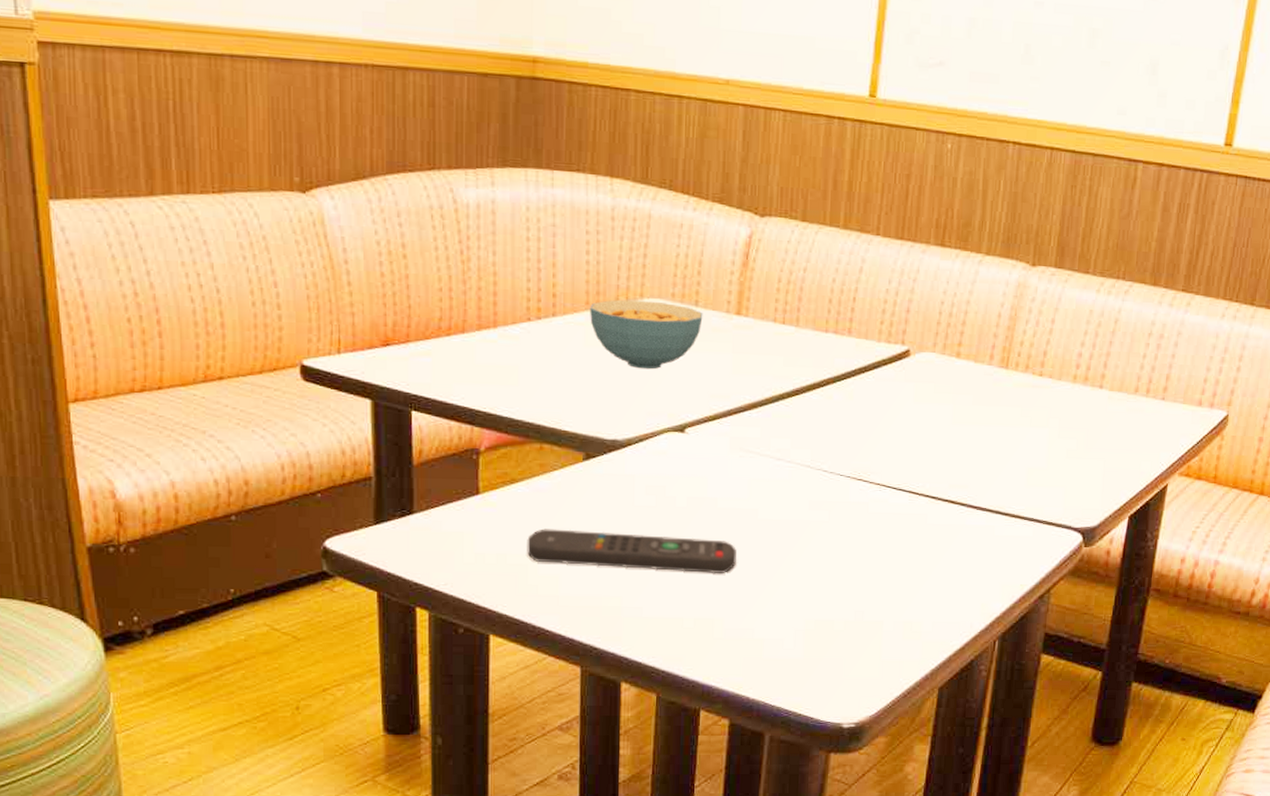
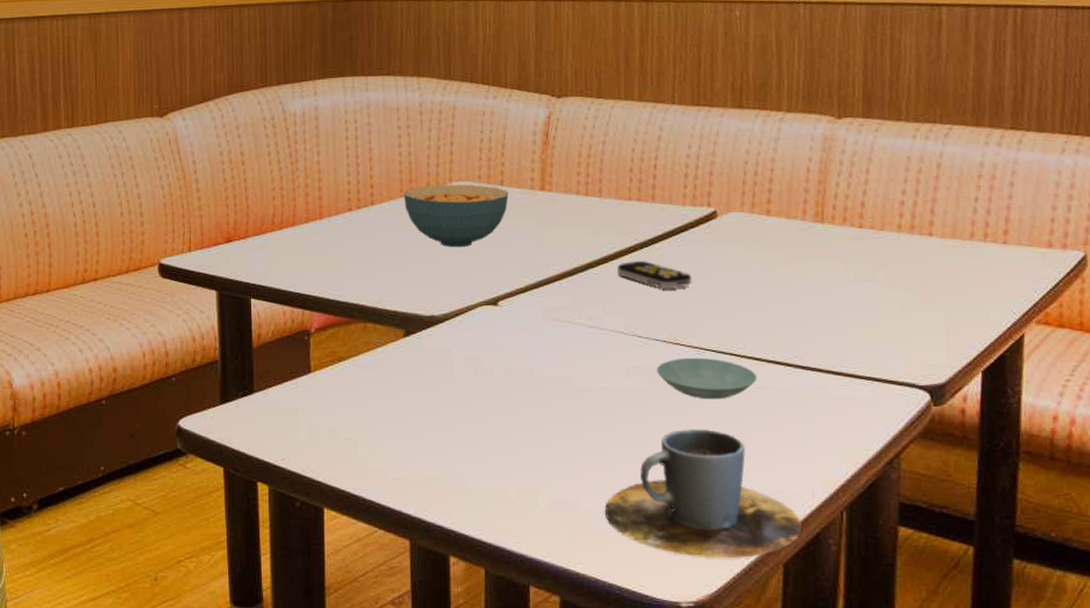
remote control: present [527,528,737,574] -> none [355,403,556,445]
cup: none [779,563,958,684] -> present [605,429,802,559]
remote control: none [808,394,880,426] -> present [616,260,692,290]
saucer: none [839,493,932,535] -> present [657,357,758,400]

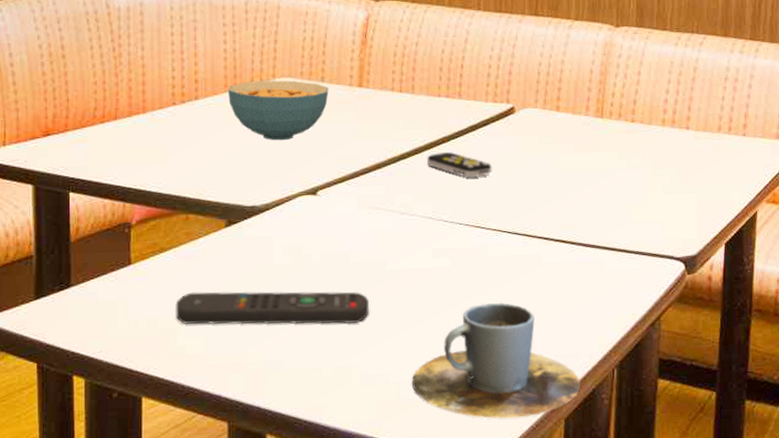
remote control: none [355,403,556,445] -> present [175,291,369,325]
saucer: present [657,357,758,400] -> none [460,238,546,276]

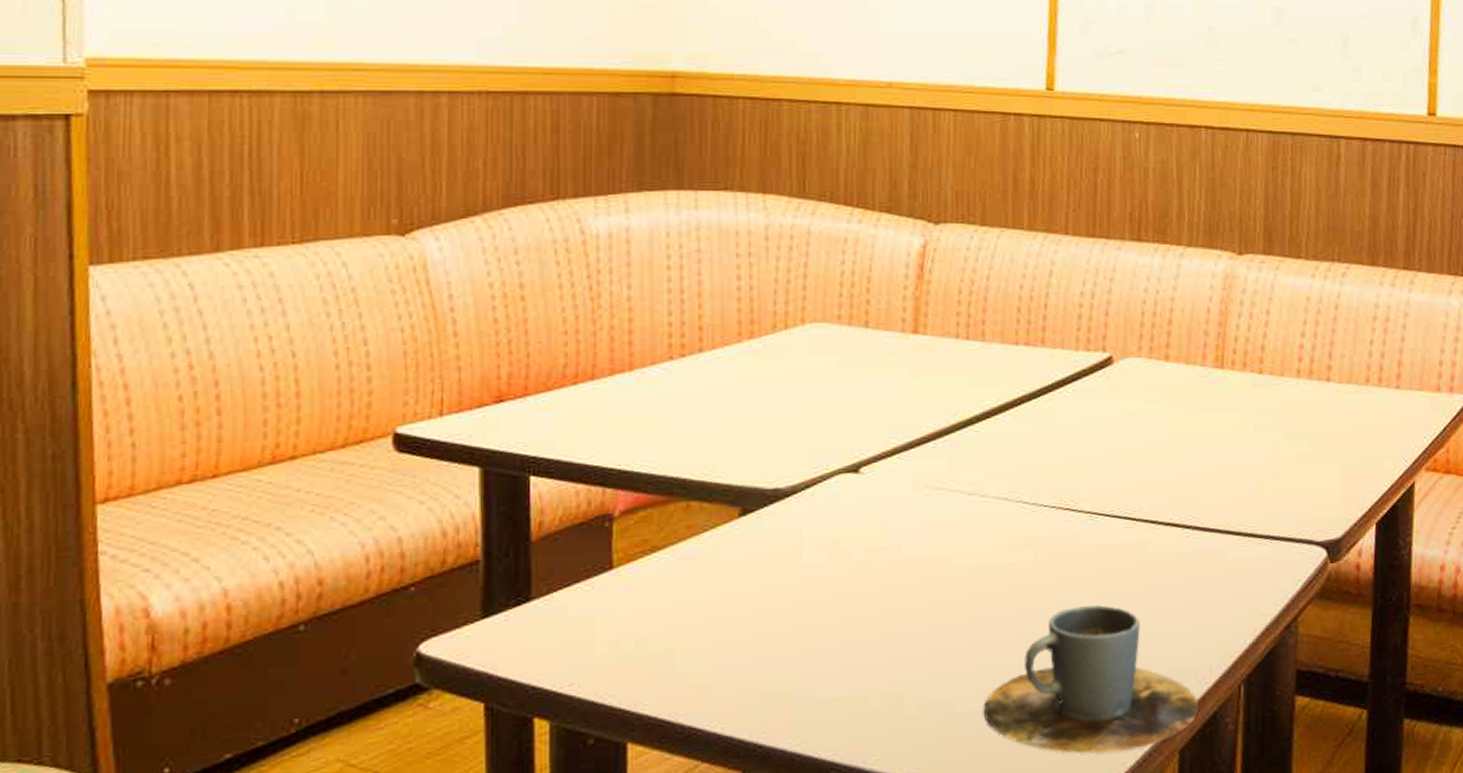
remote control: present [175,291,369,325] -> none [672,596,928,645]
cereal bowl: present [227,80,329,141] -> none [741,326,875,404]
remote control: present [426,151,492,178] -> none [1000,414,1085,448]

